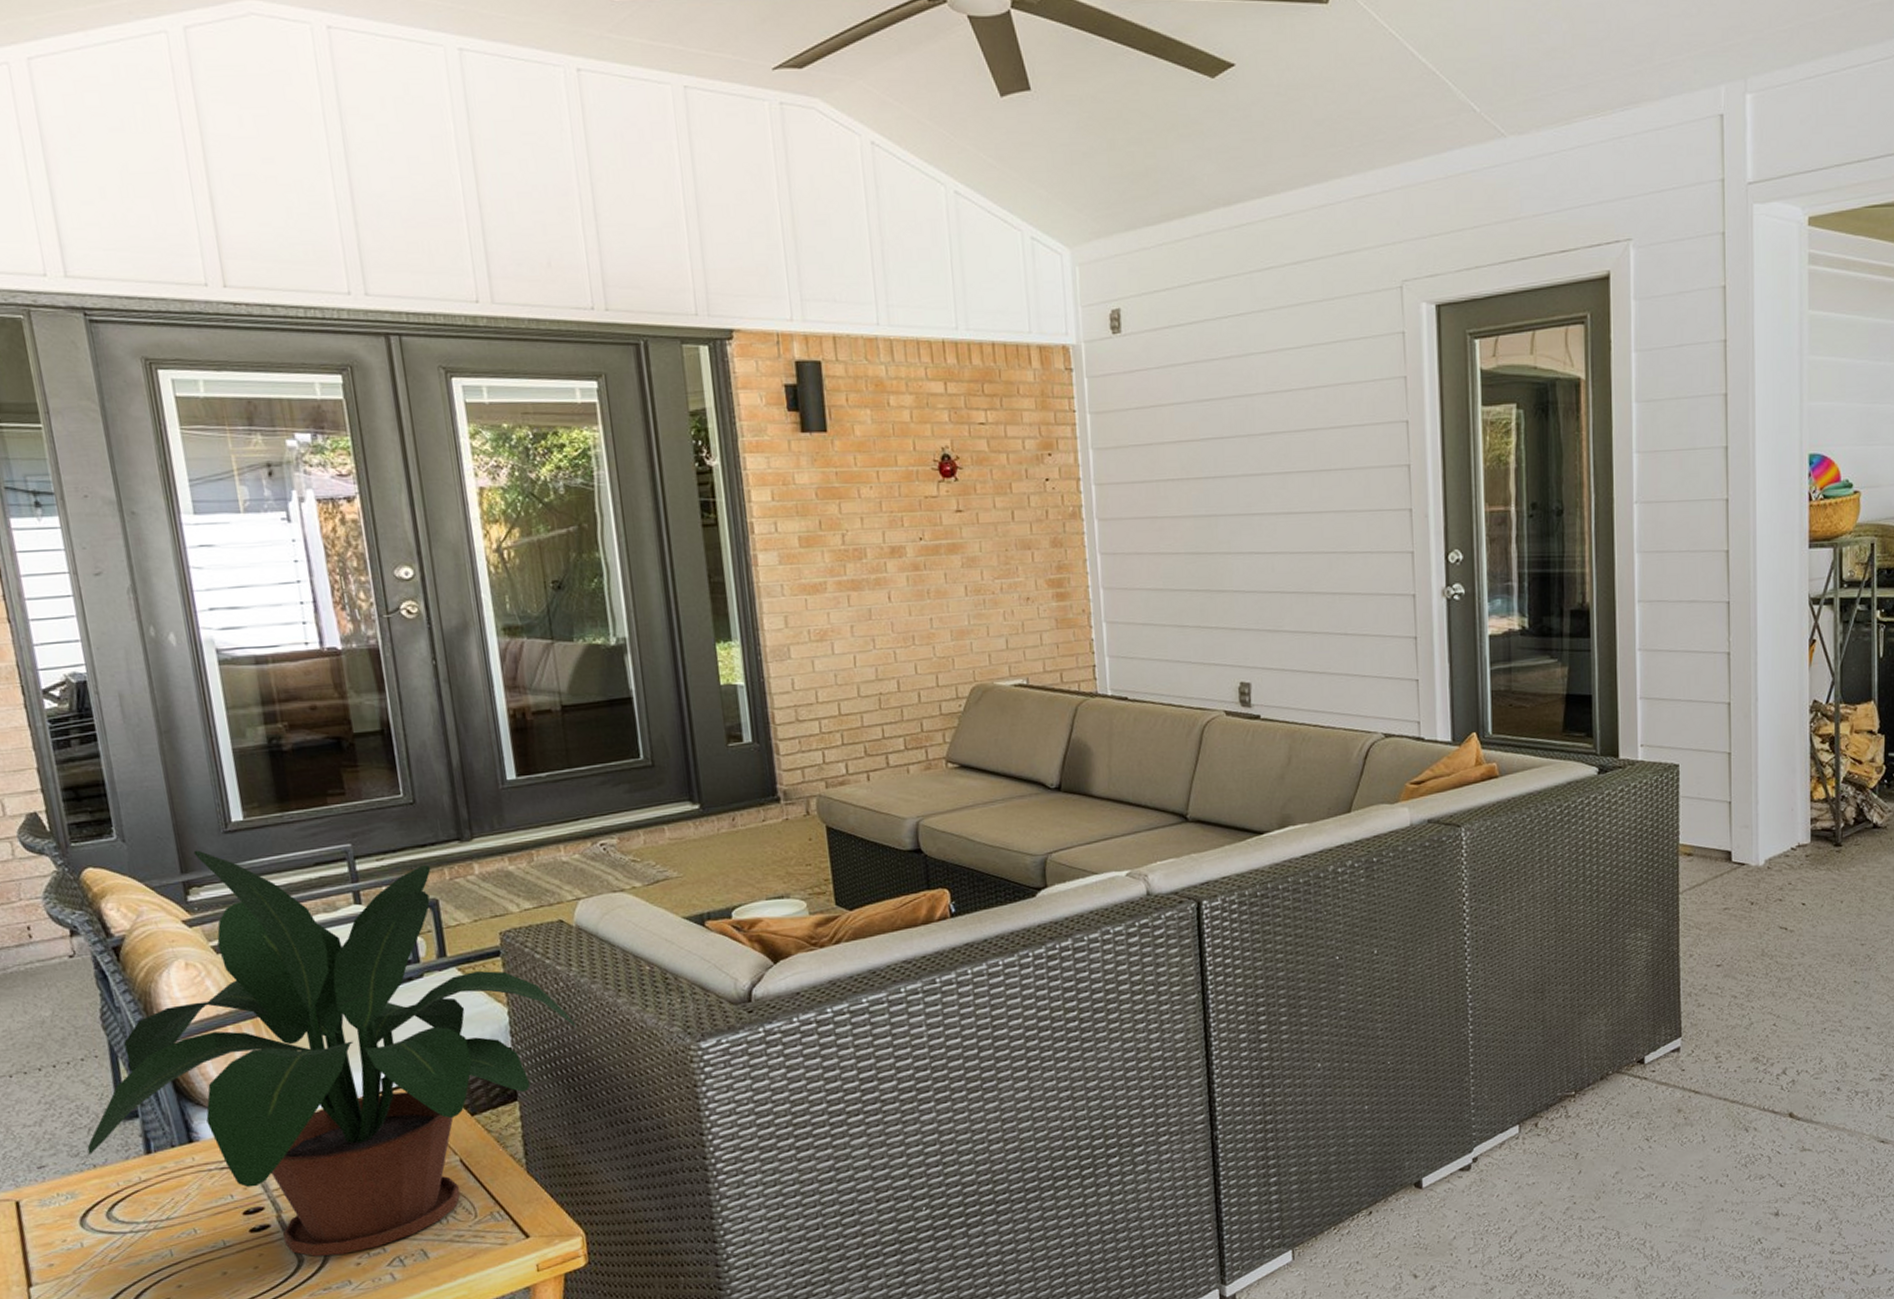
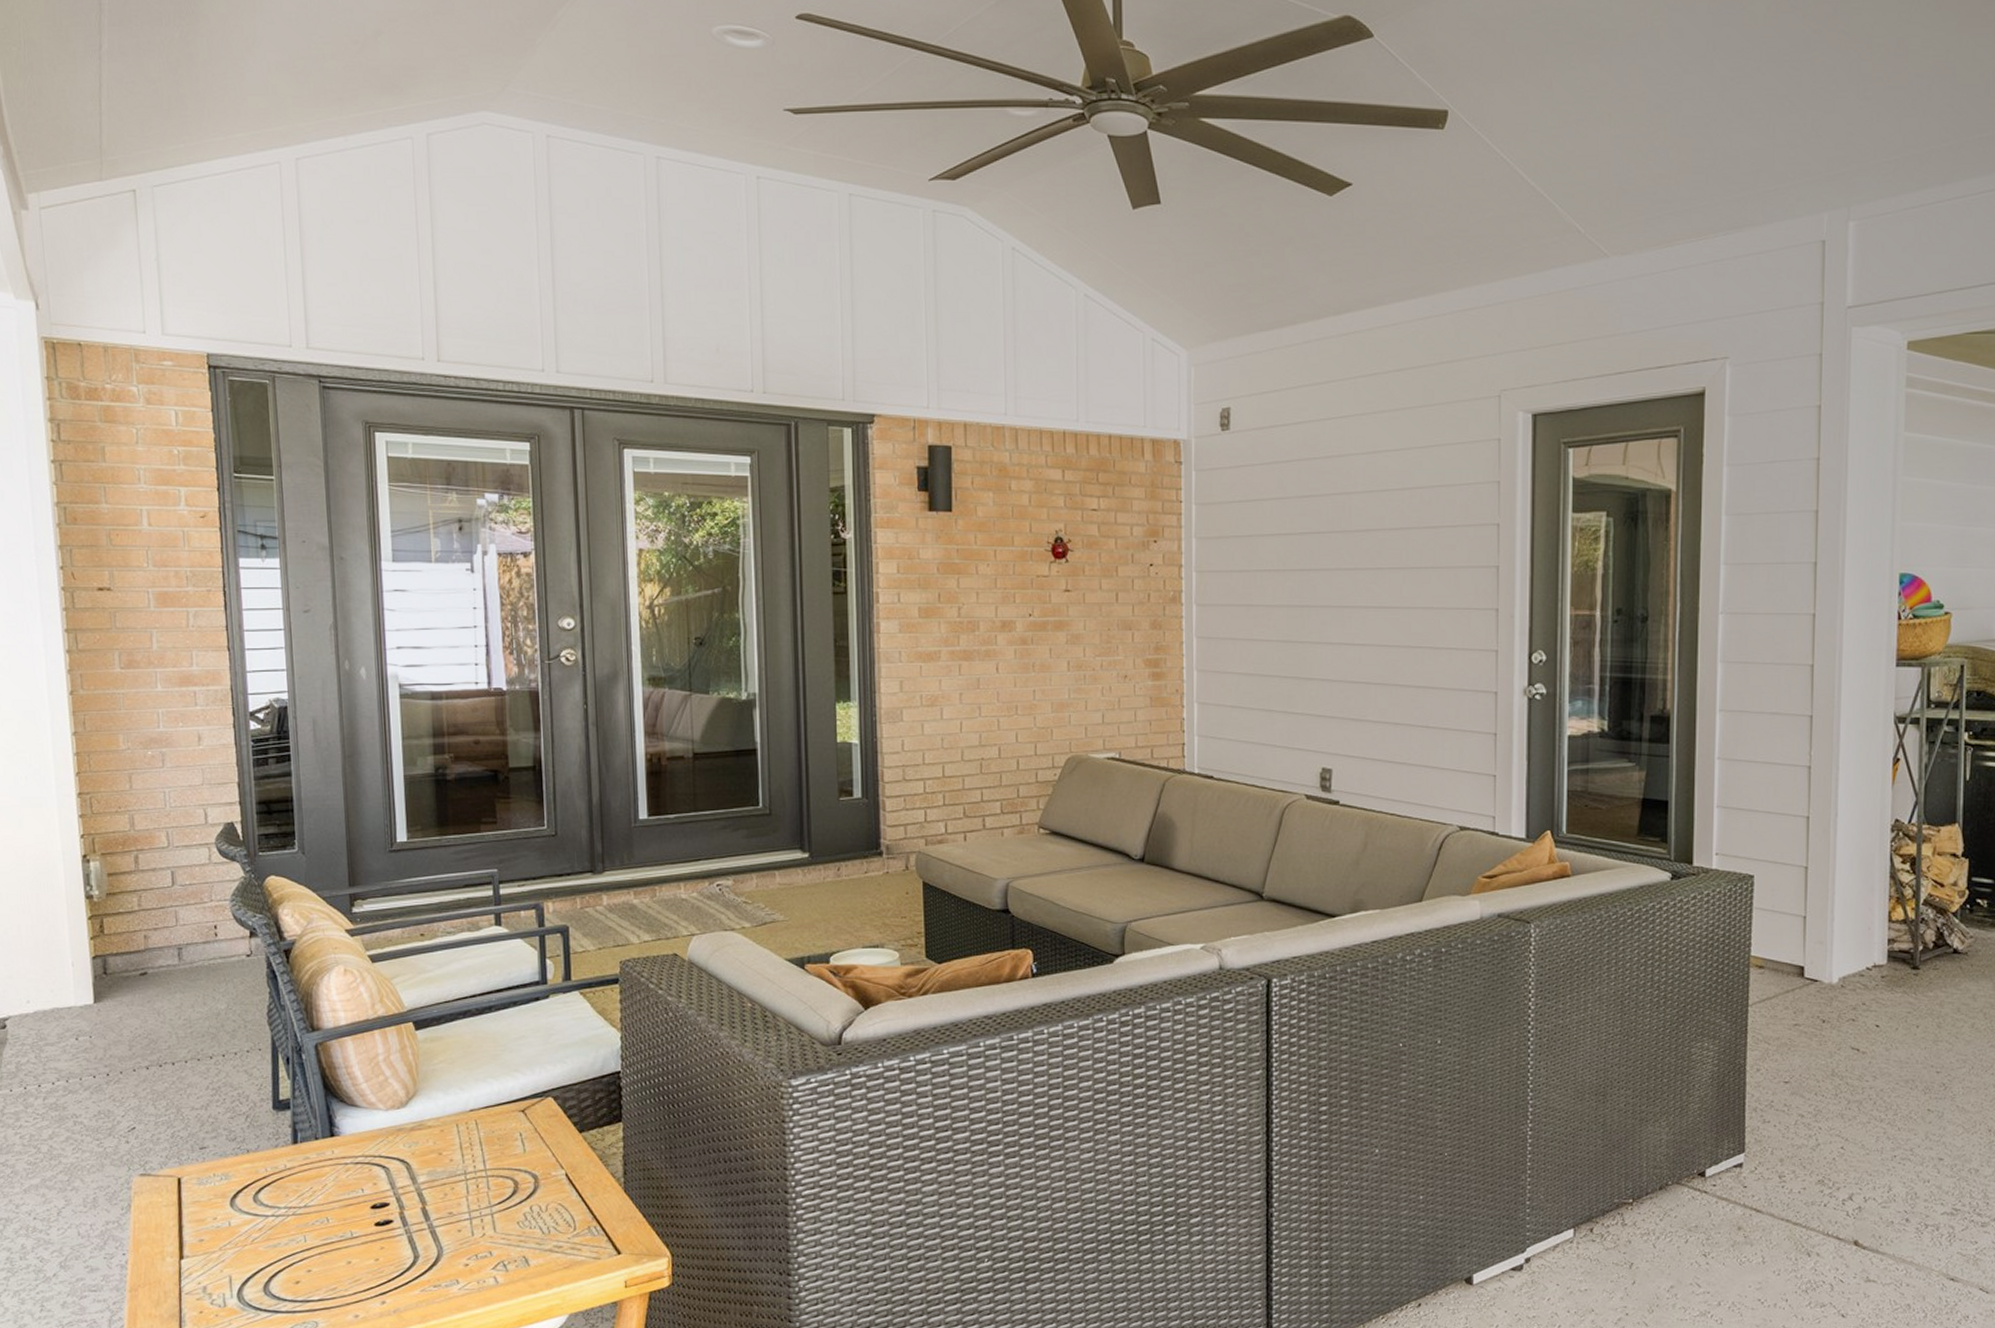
potted plant: present [87,850,576,1257] -> none [243,866,680,1254]

